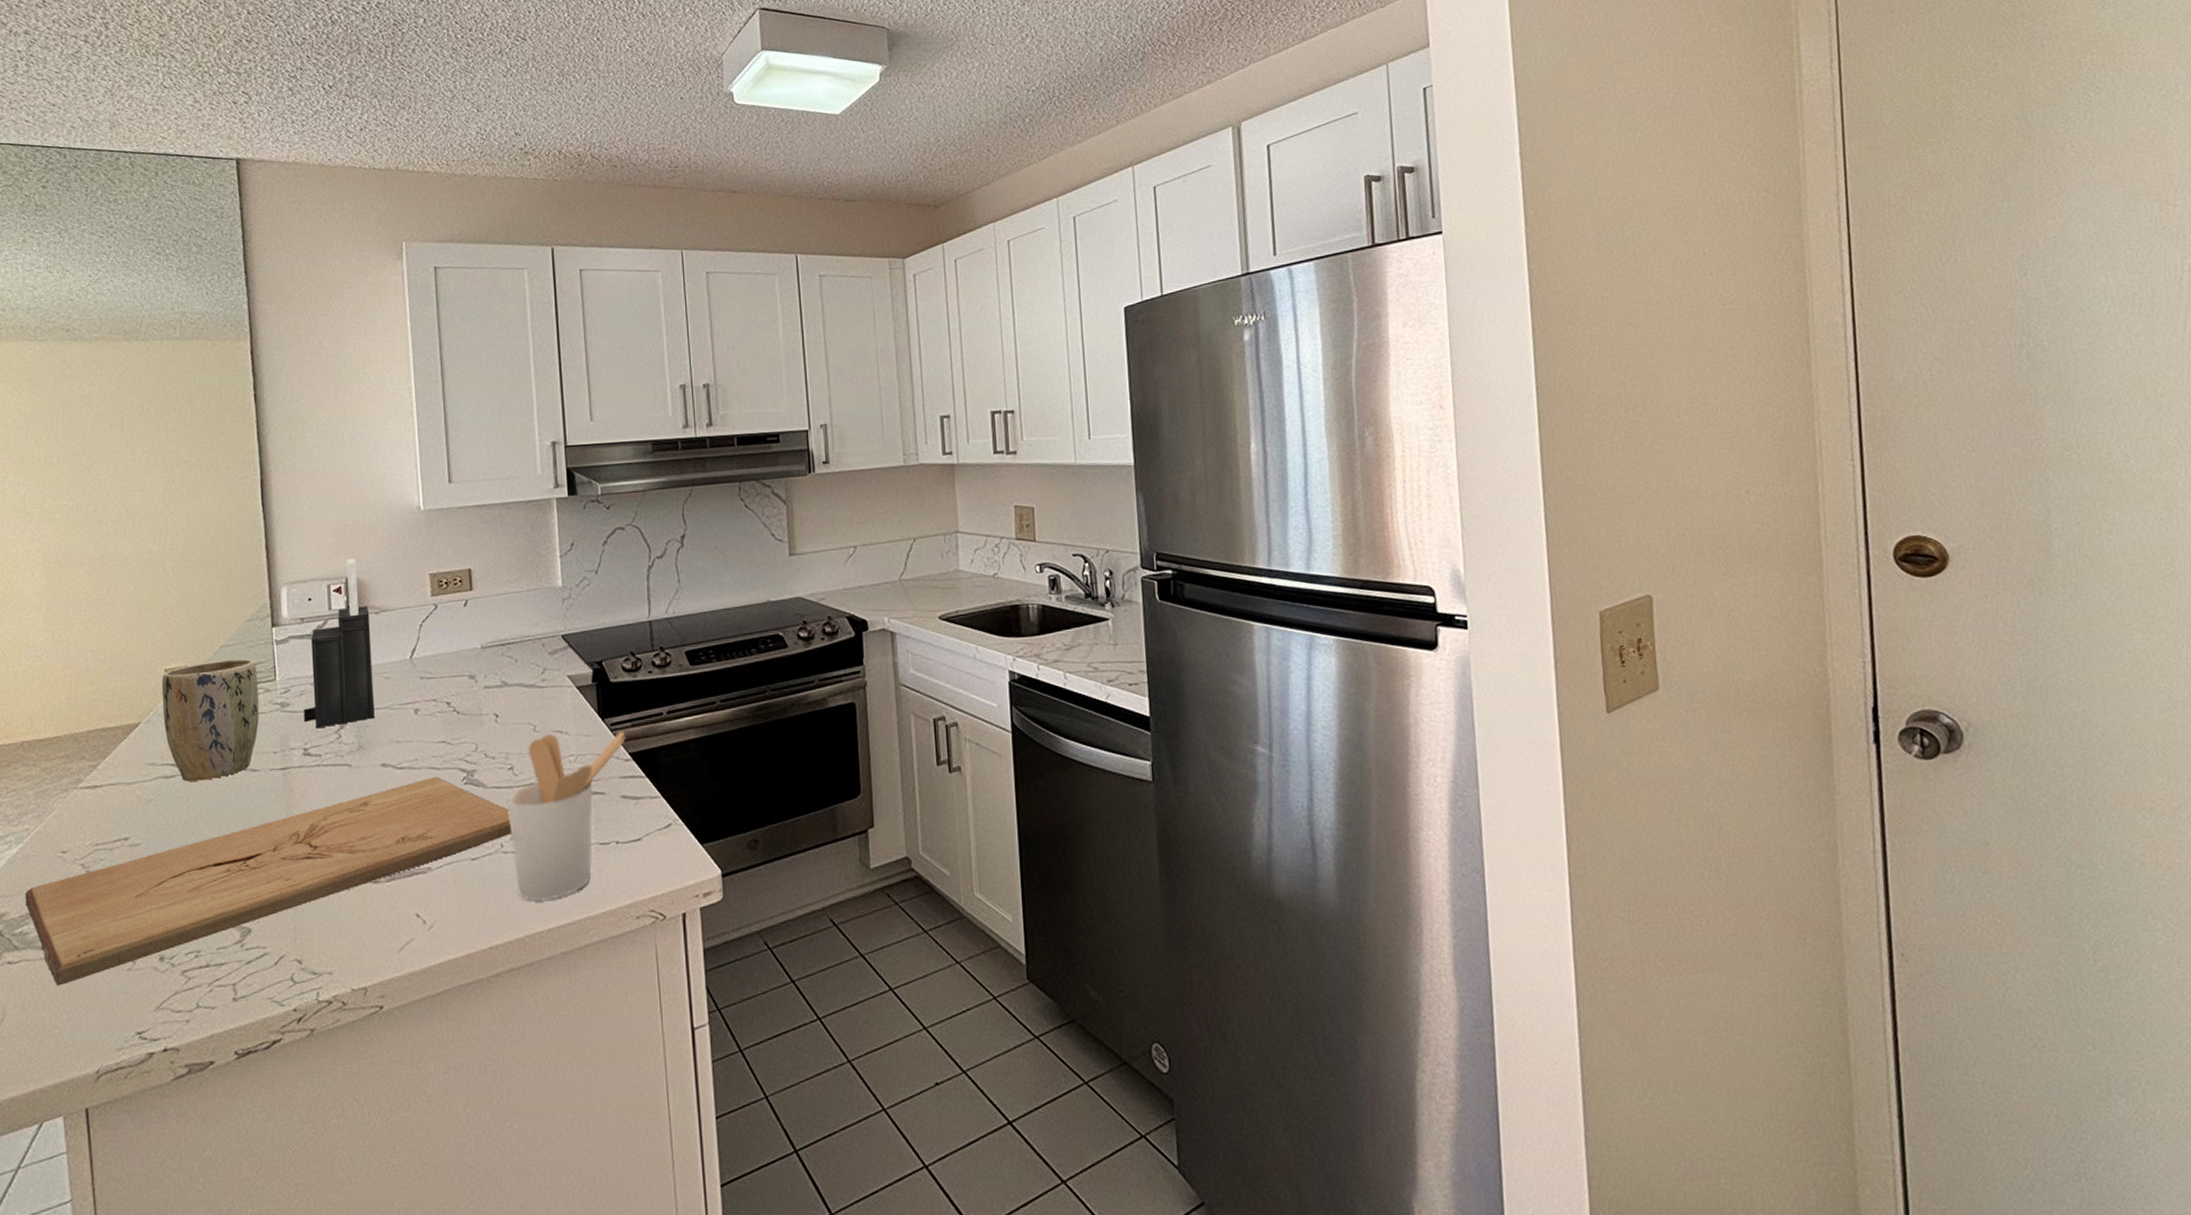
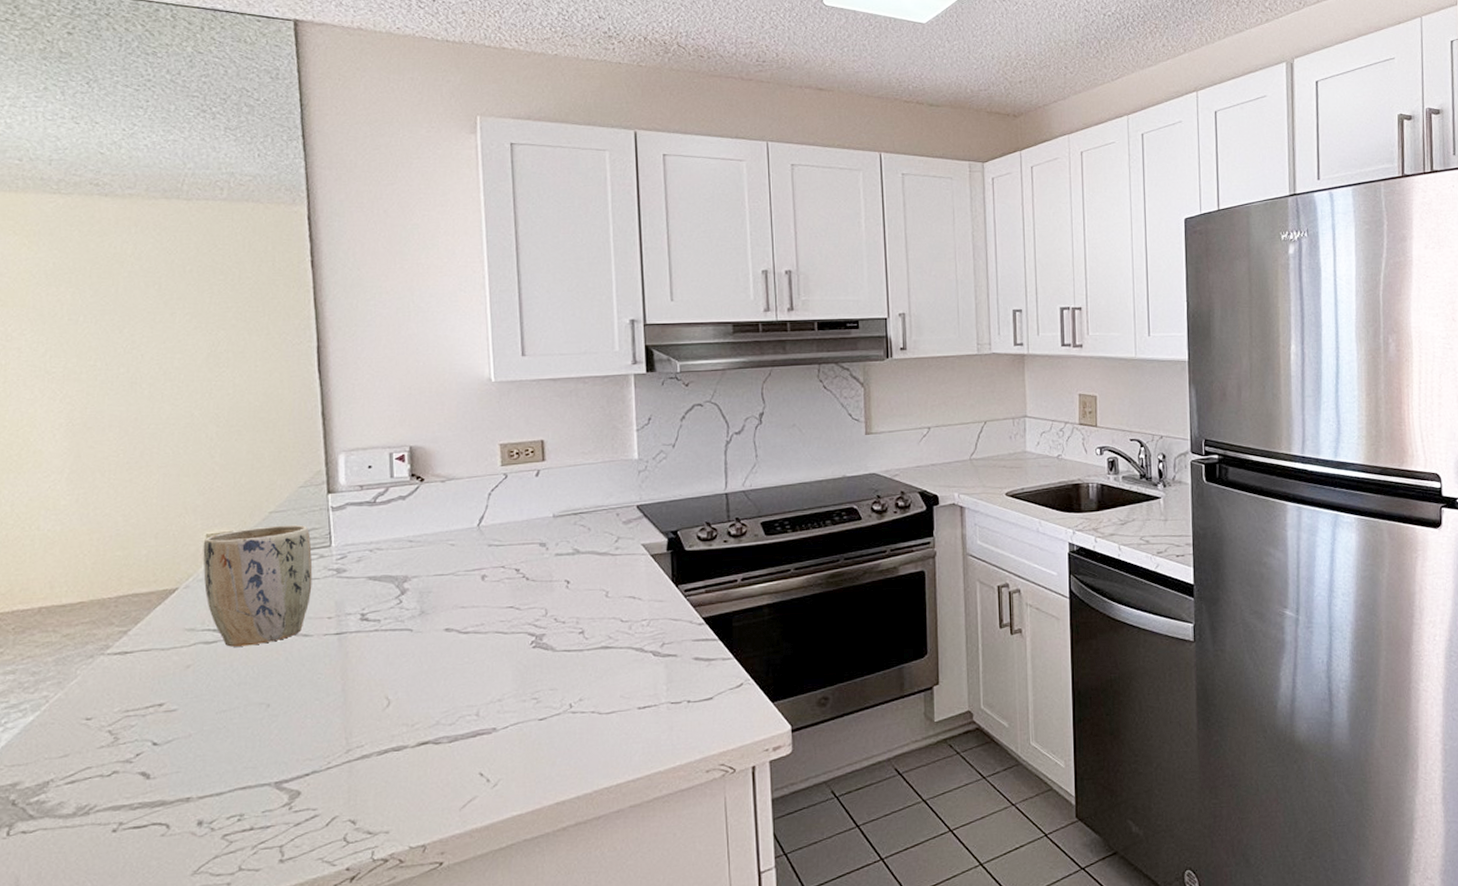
cutting board: present [25,777,513,986] -> none [42,641,582,854]
knife block: present [304,557,374,729] -> none [361,426,439,594]
utensil holder: present [507,731,626,902] -> none [577,596,699,759]

